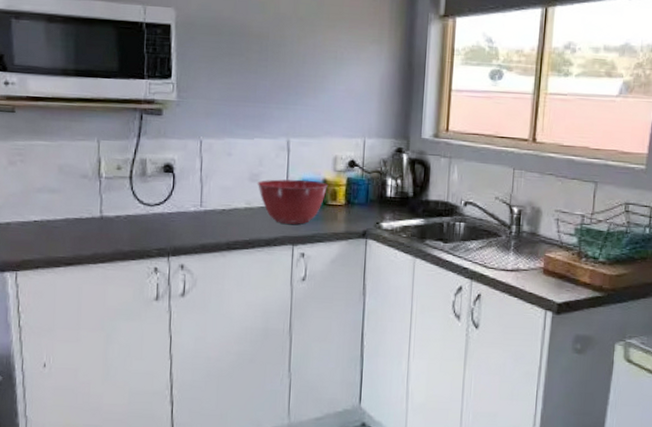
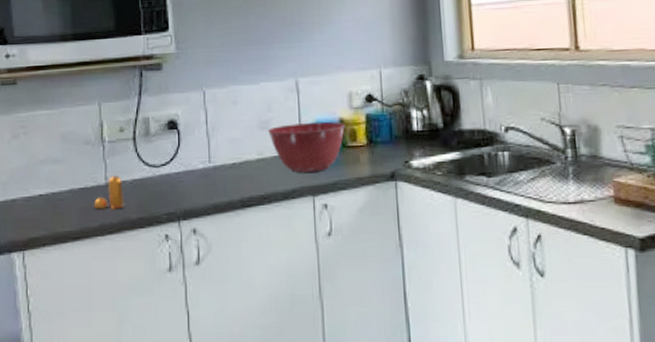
pepper shaker: none [87,210,118,241] -> present [93,176,125,210]

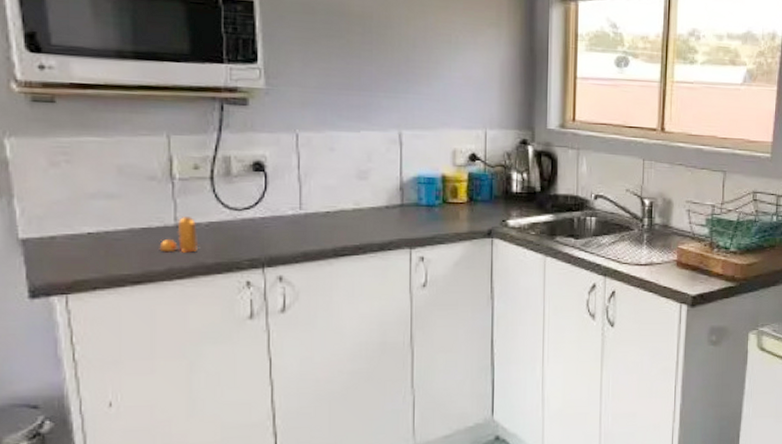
mixing bowl: present [267,122,346,173] -> none [366,176,448,225]

